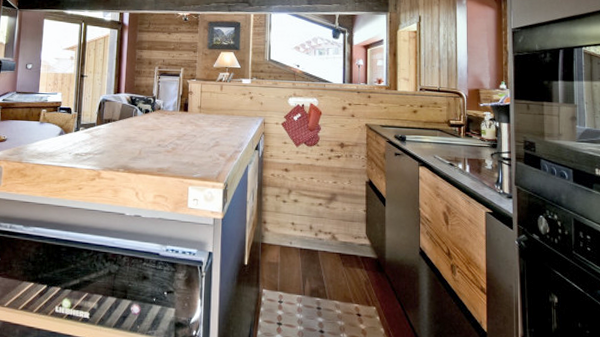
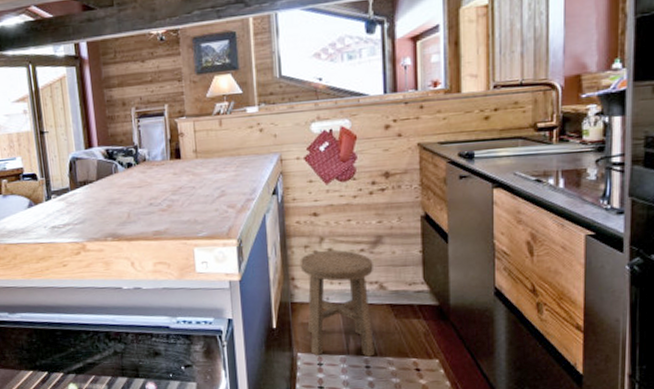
stool: none [271,200,328,299] -> present [299,250,375,357]

